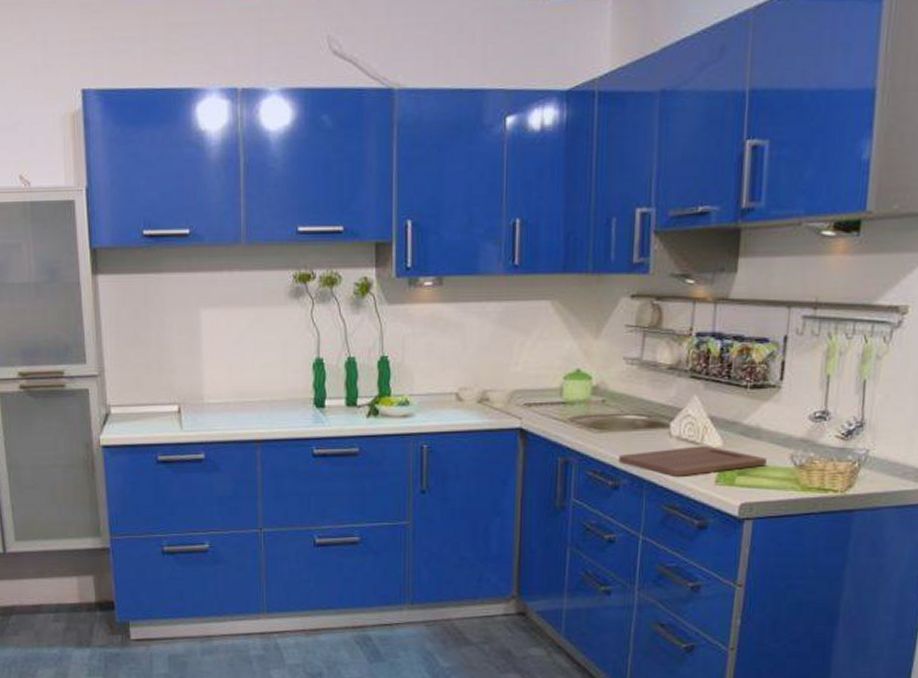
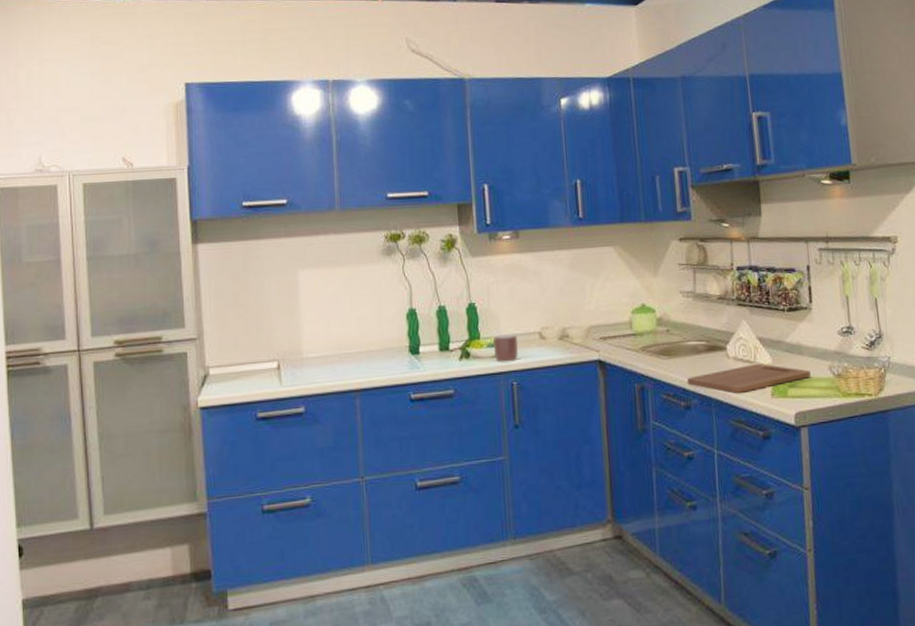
mug: none [405,393,431,424] -> present [494,334,518,364]

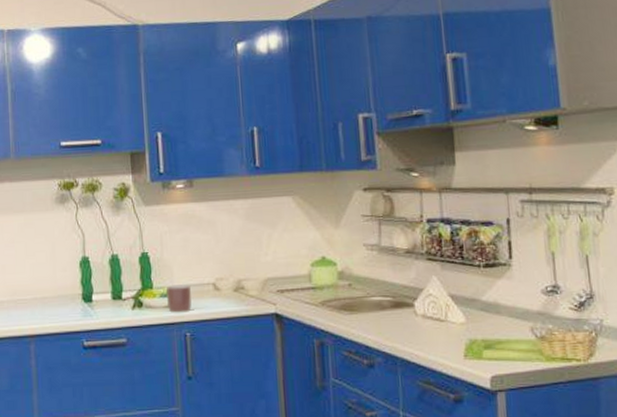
cutting board: present [687,364,811,393] -> none [370,322,509,353]

